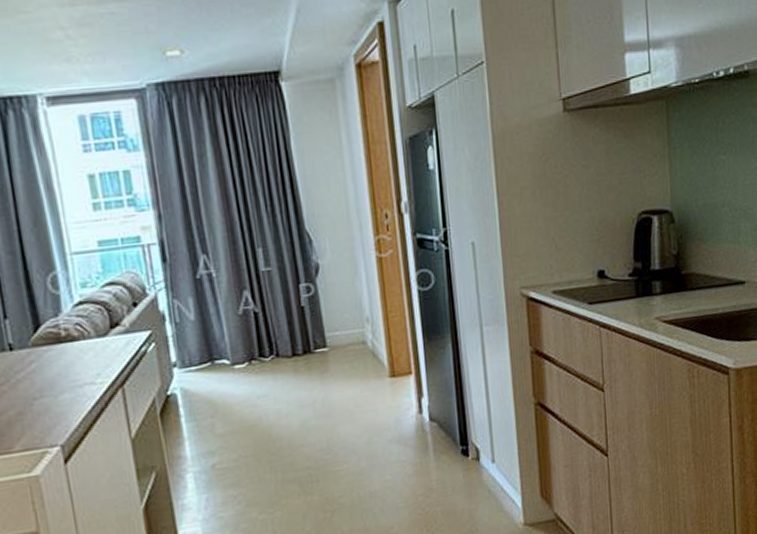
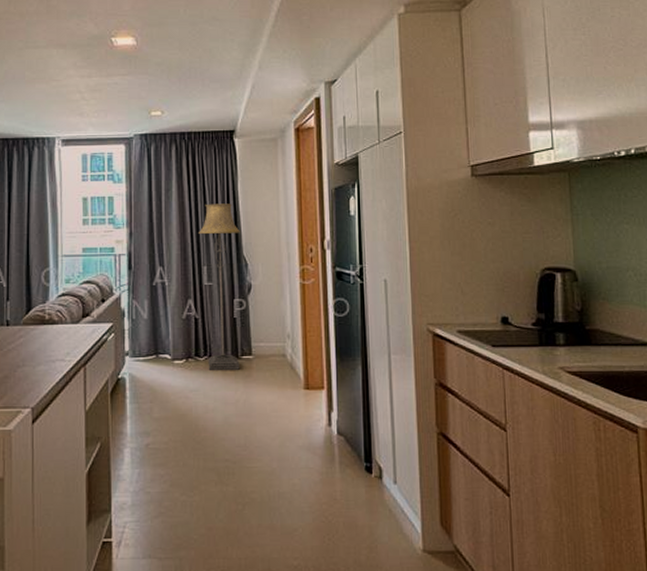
floor lamp: none [247,167,314,371] -> present [199,203,240,370]

